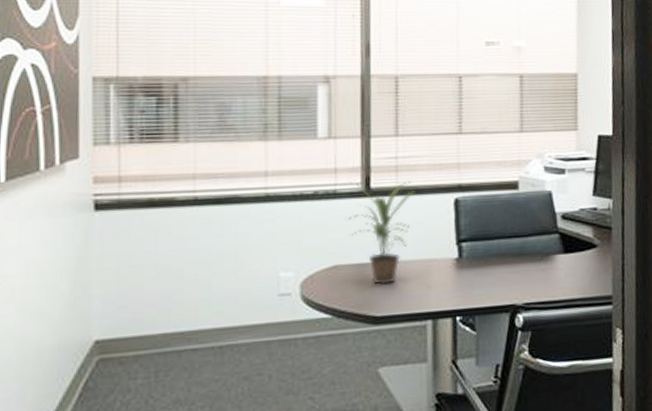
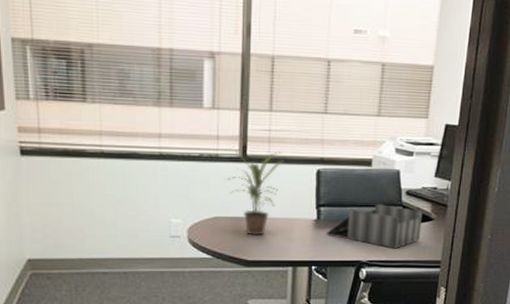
desk organizer: none [470,233,585,286] -> present [326,204,423,249]

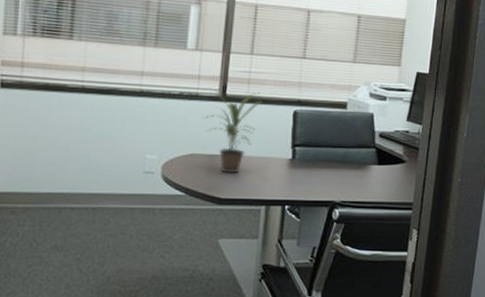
desk organizer: present [326,204,423,249] -> none [300,146,395,190]

